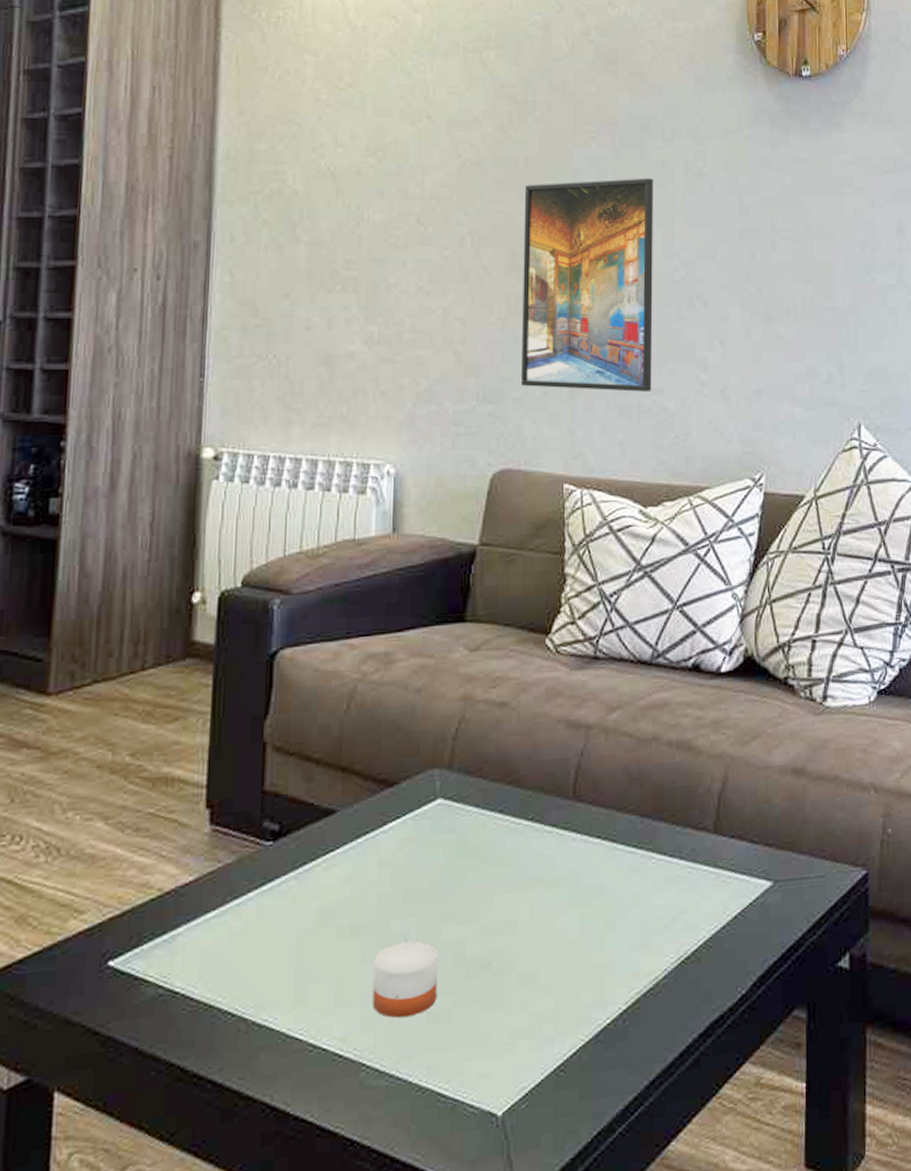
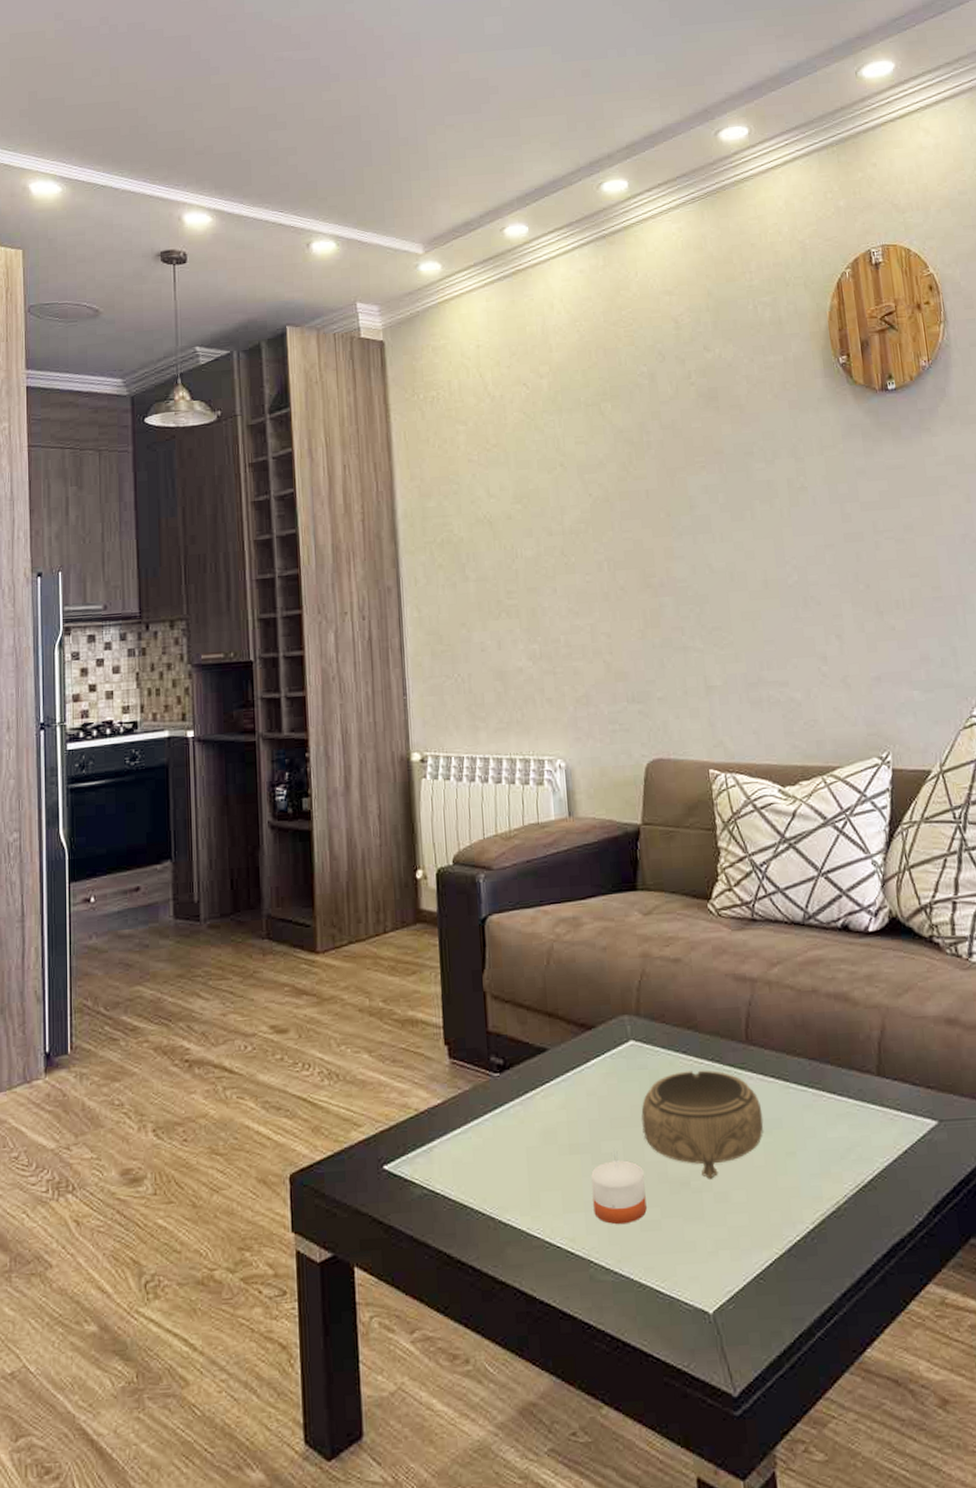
decorative bowl: none [442,831,583,959] -> present [641,1070,764,1179]
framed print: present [520,178,654,392] -> none [648,496,779,687]

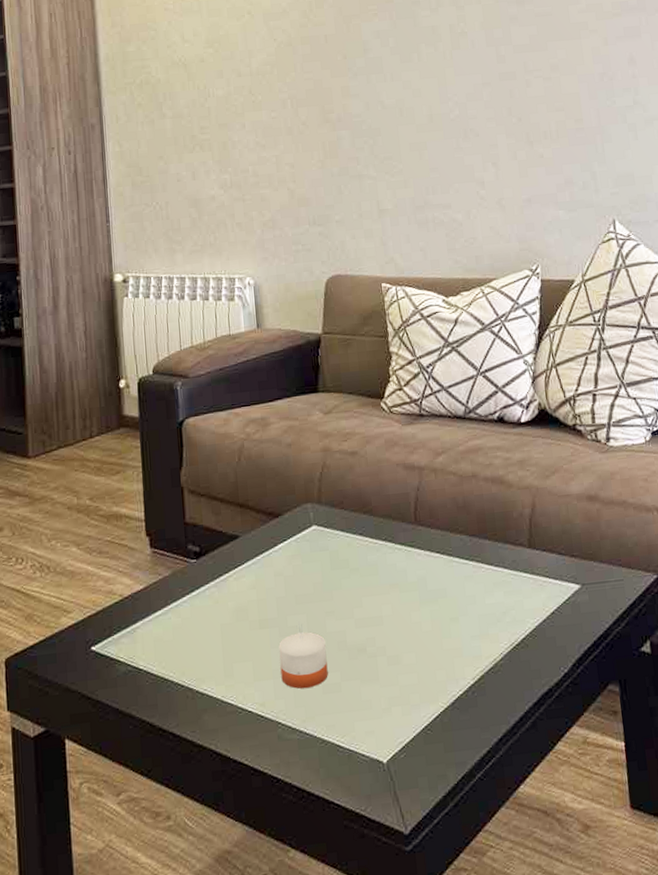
decorative bowl: present [641,1070,764,1179] -> none [323,549,430,645]

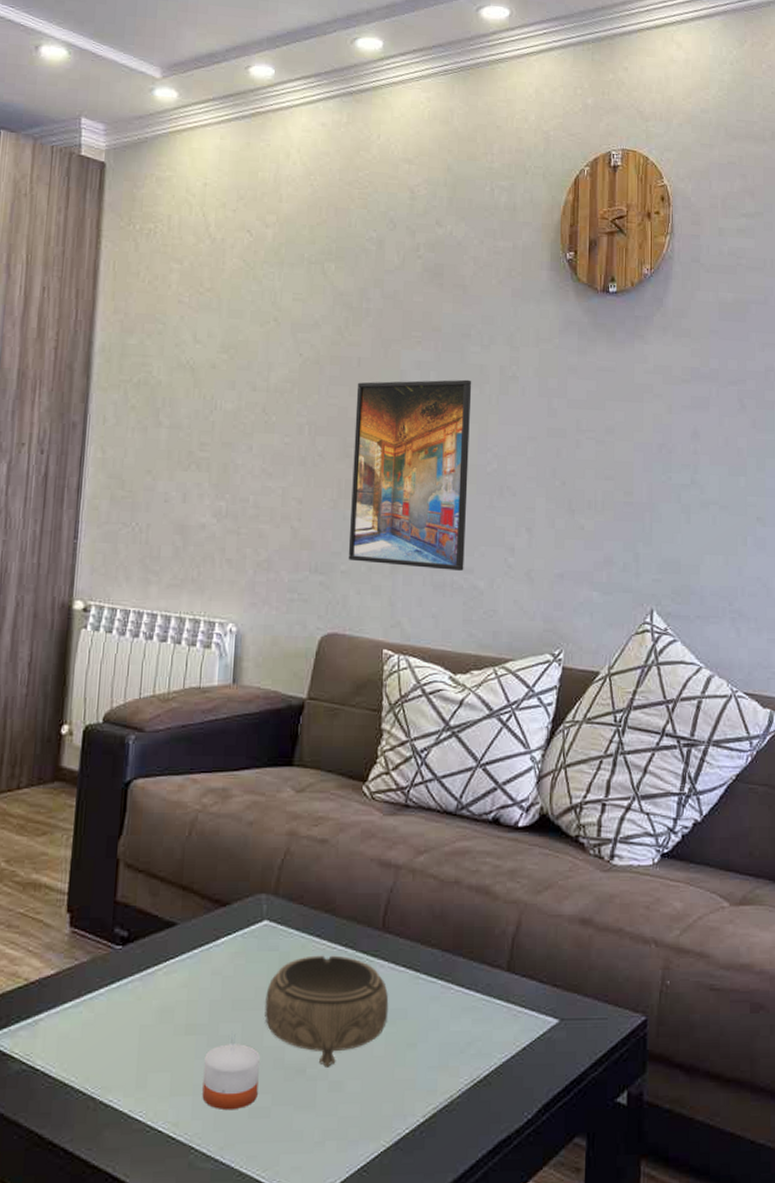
decorative bowl: none [323,549,430,645] -> present [264,955,389,1067]
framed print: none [327,40,442,211] -> present [348,379,472,571]

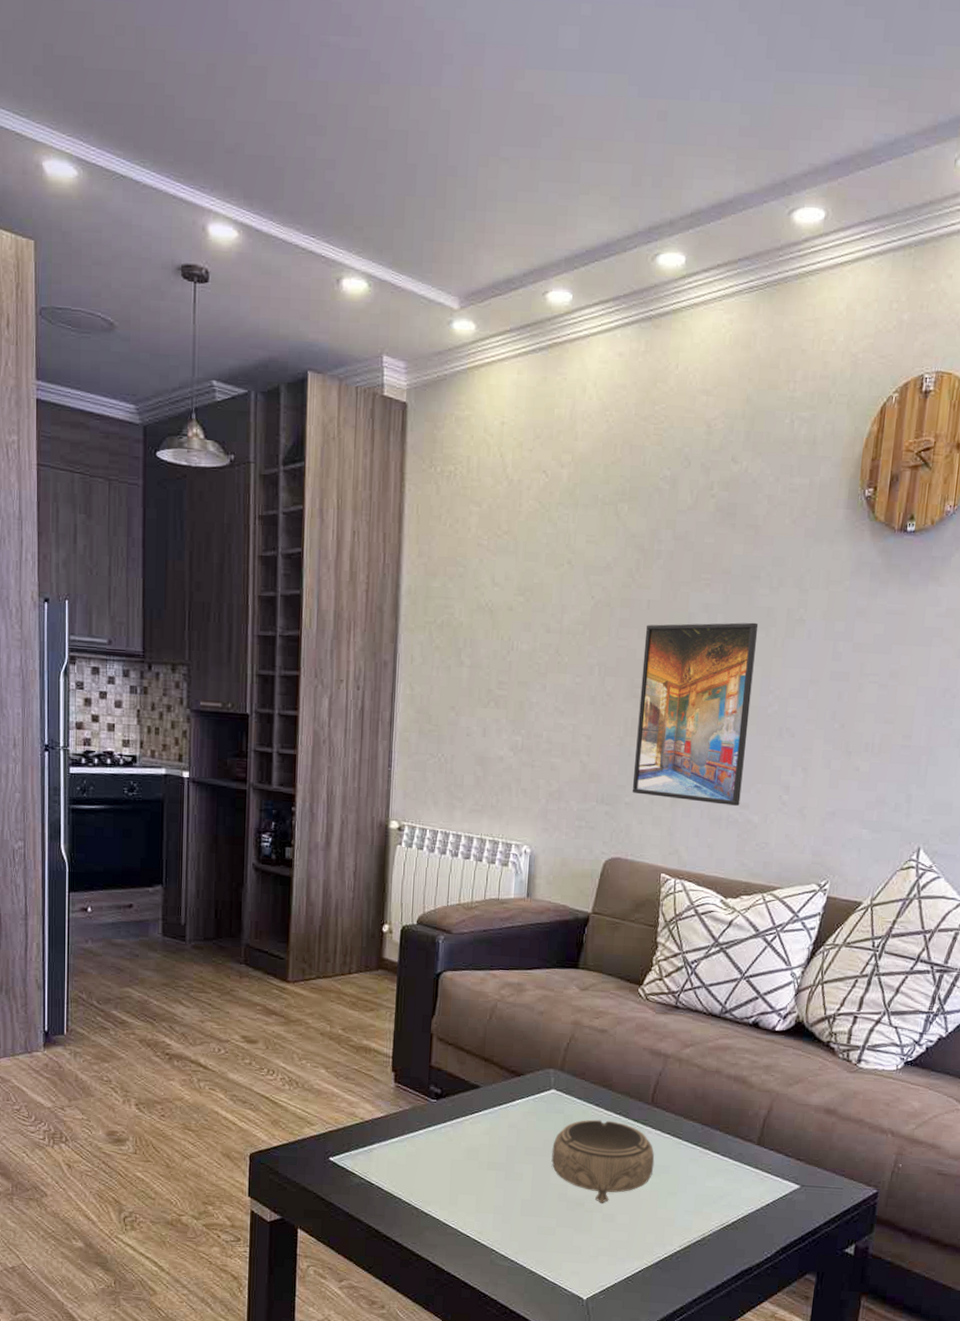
candle: present [202,1044,260,1111] -> none [501,1179,547,1227]

